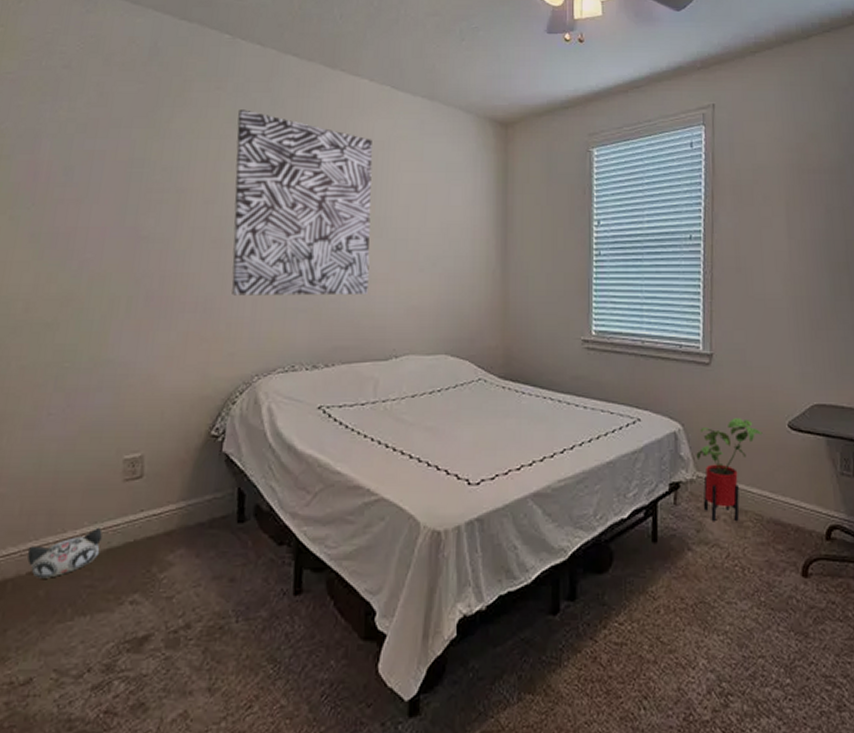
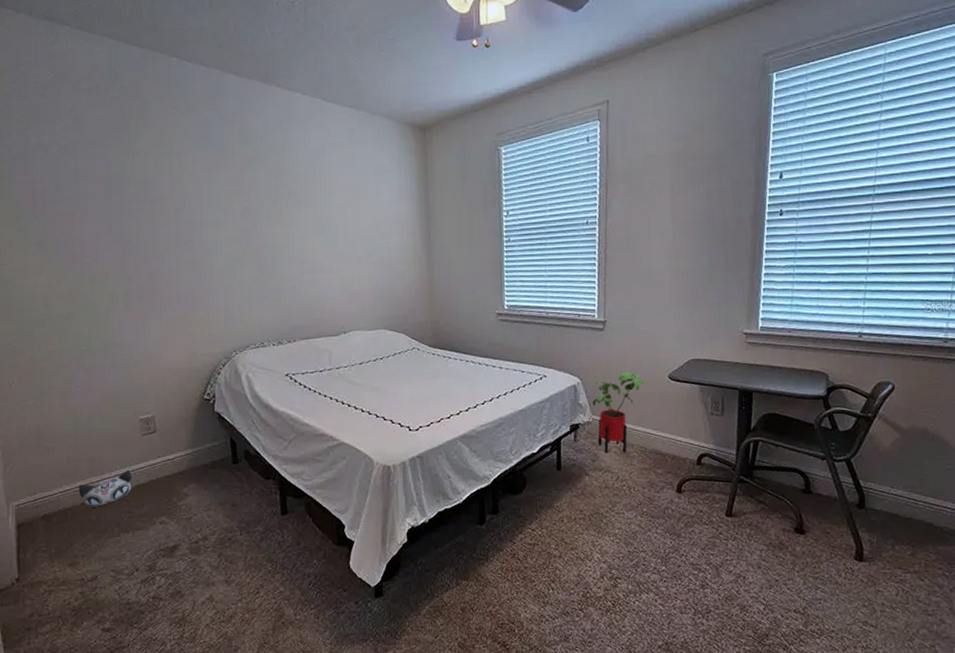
wall art: present [232,109,373,296] -> none [193,126,317,288]

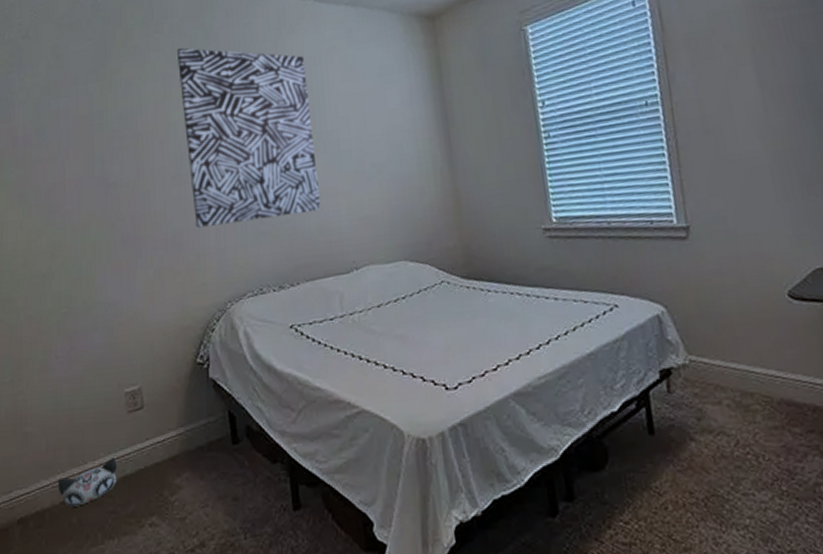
wall art: none [193,126,317,288] -> present [177,48,321,228]
house plant: present [592,372,647,453] -> none [685,293,760,407]

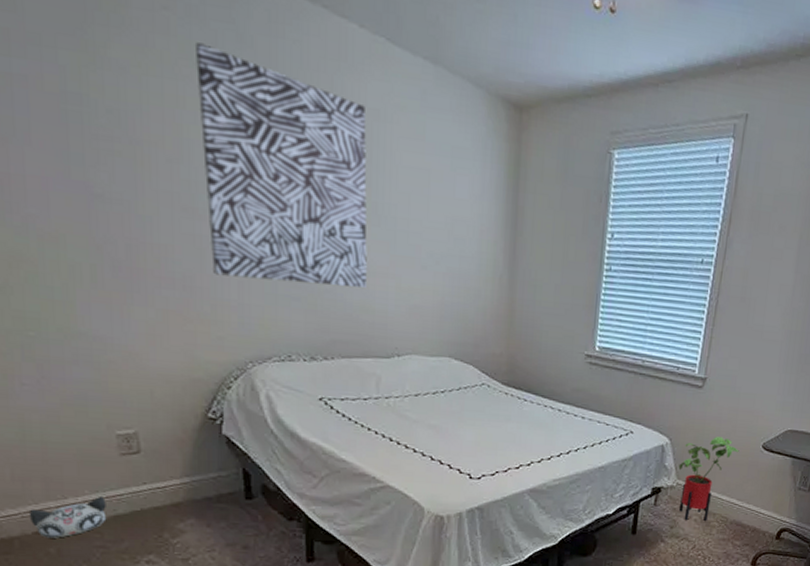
house plant: none [685,293,760,407] -> present [678,437,739,522]

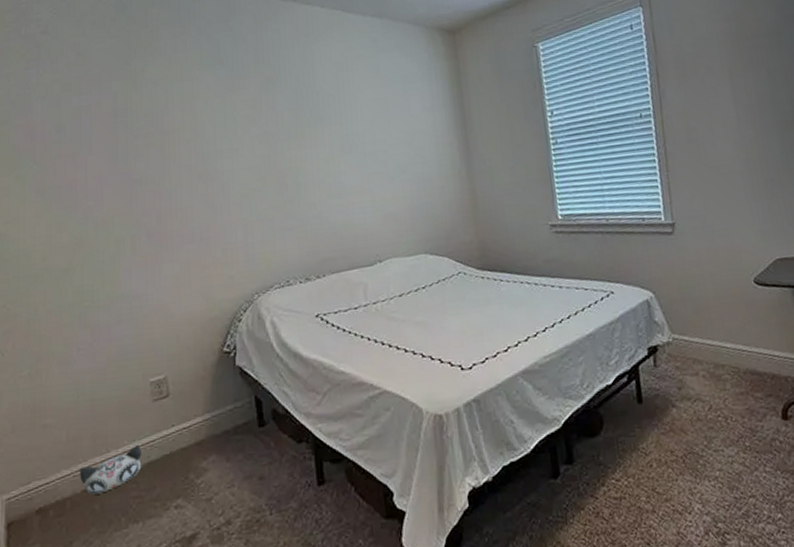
wall art: present [196,42,367,288] -> none [205,50,346,224]
house plant: present [678,437,739,522] -> none [669,280,731,378]

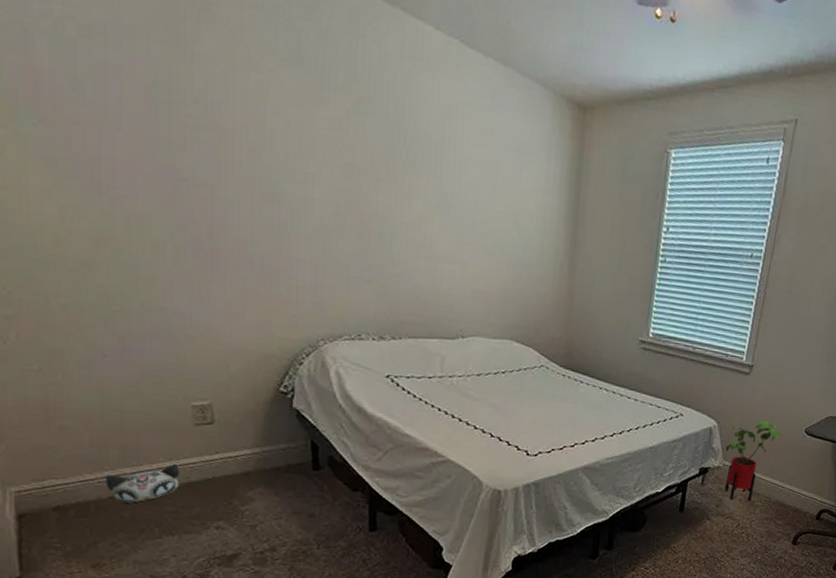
house plant: none [669,280,731,378] -> present [725,421,783,502]

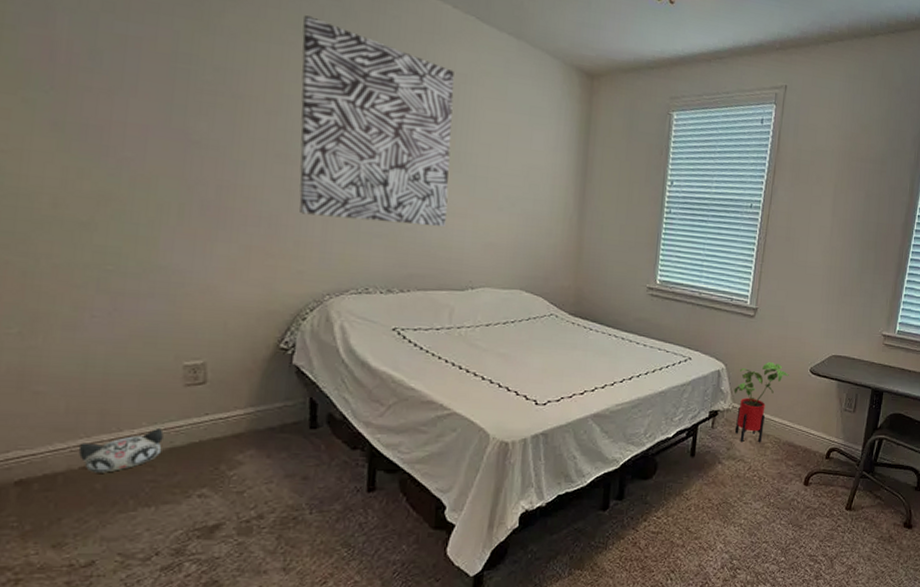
wall art: none [281,39,439,272] -> present [299,15,454,227]

